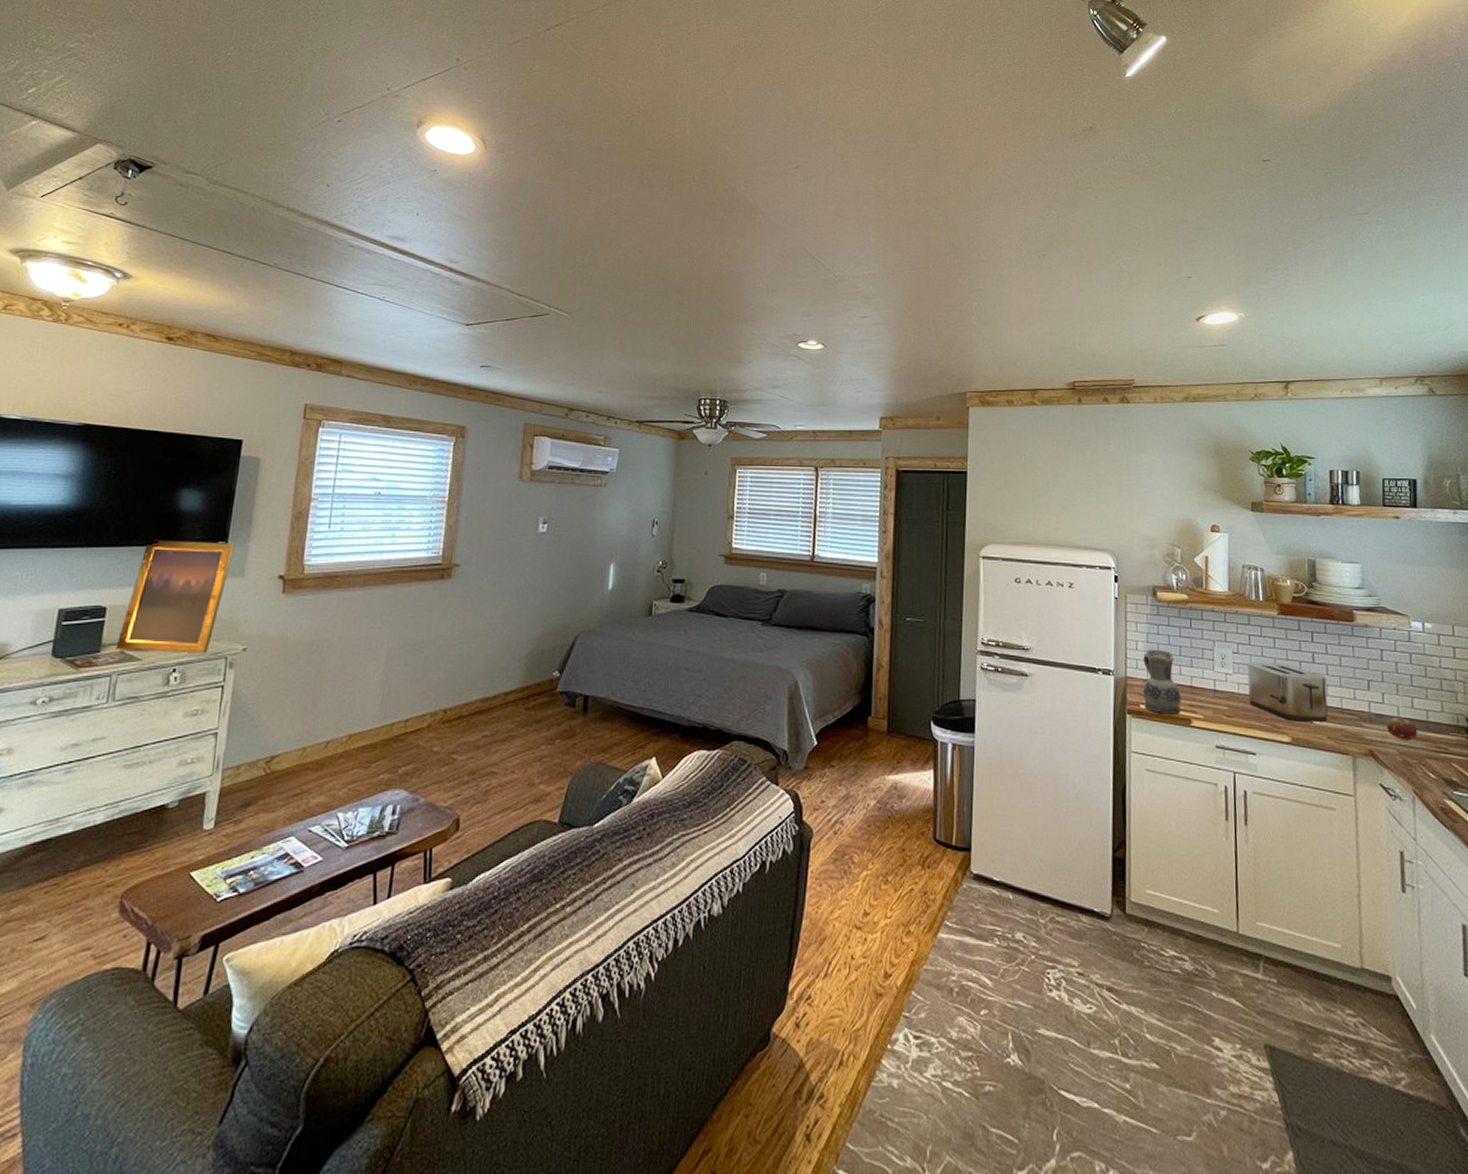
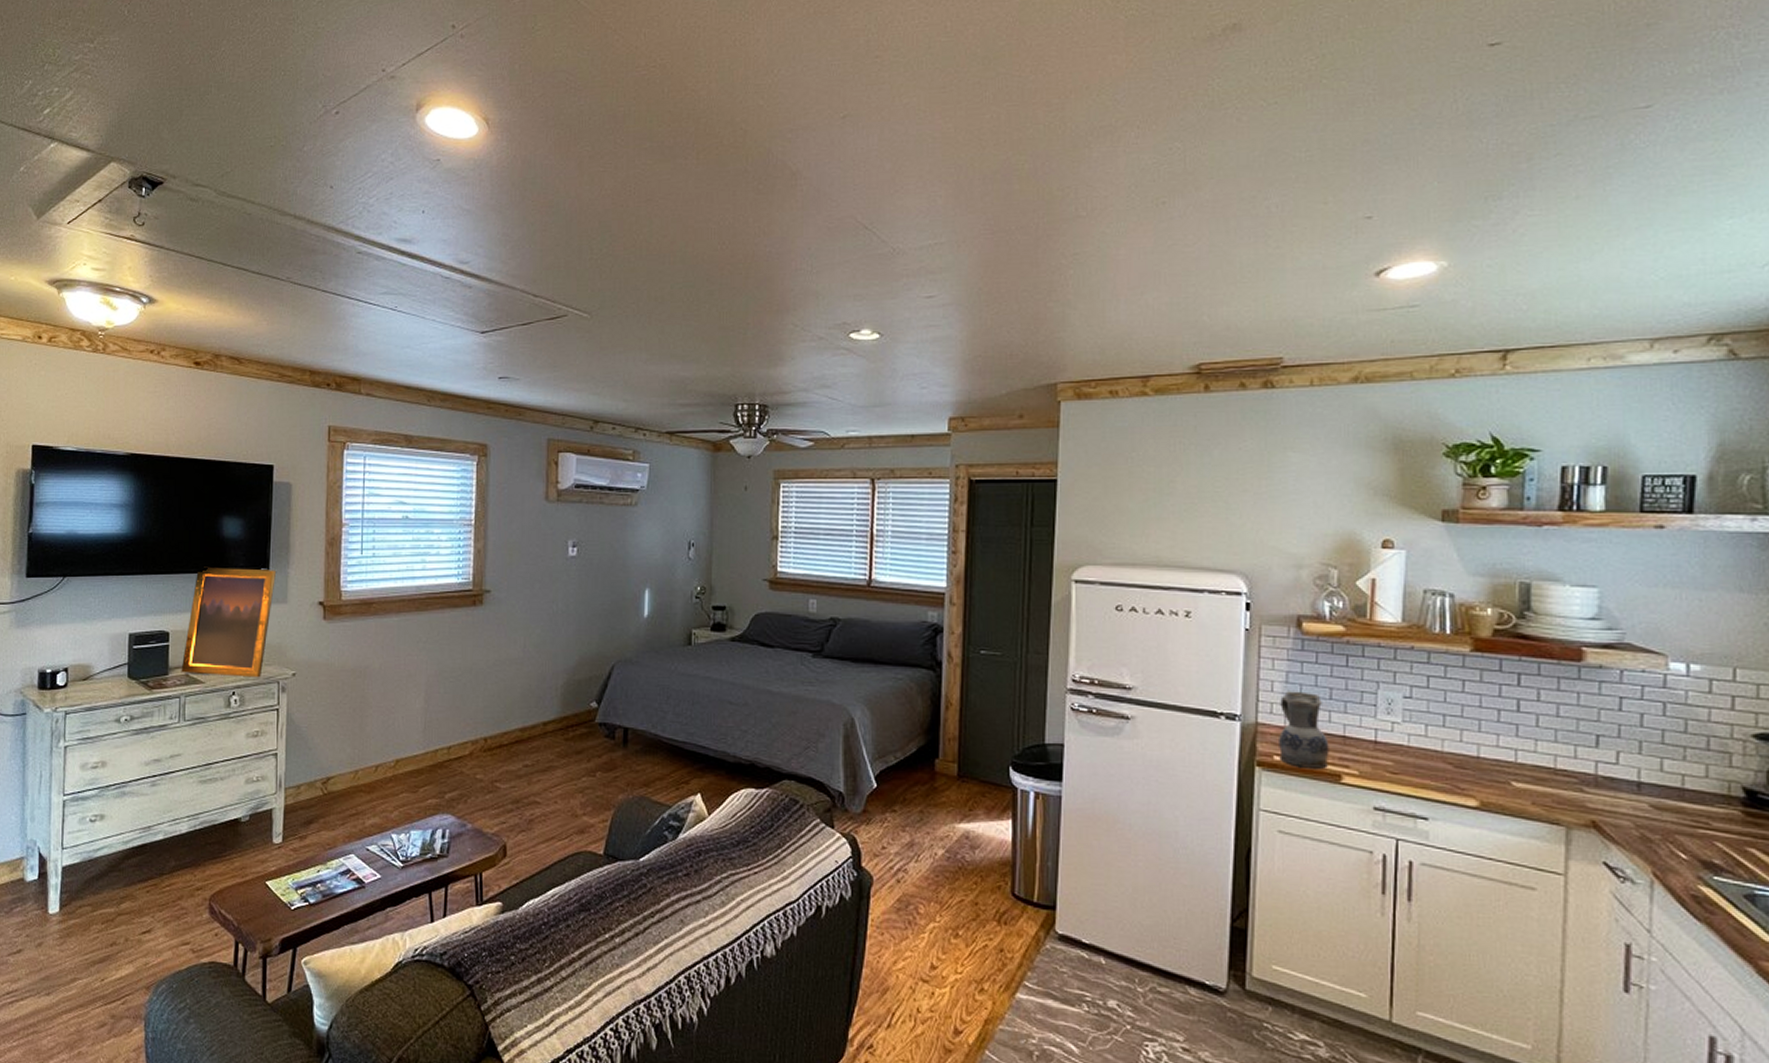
toaster: present [1247,662,1328,722] -> none [1422,709,1536,784]
fruit: present [1386,718,1417,740] -> none [1620,782,1665,811]

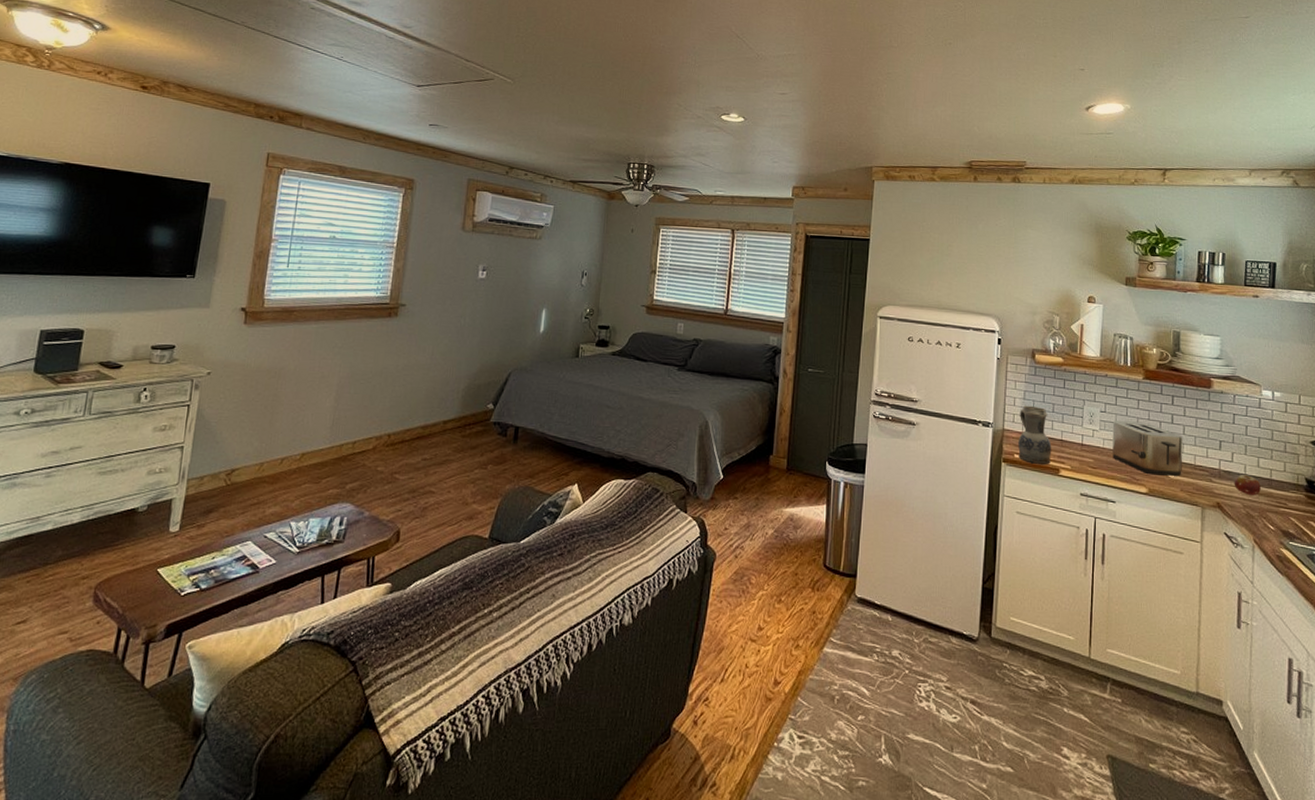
picture frame: present [181,566,277,678] -> none [91,271,202,376]
toaster: none [1422,709,1536,784] -> present [1112,421,1183,476]
fruit: none [1620,782,1665,811] -> present [1234,475,1261,496]

